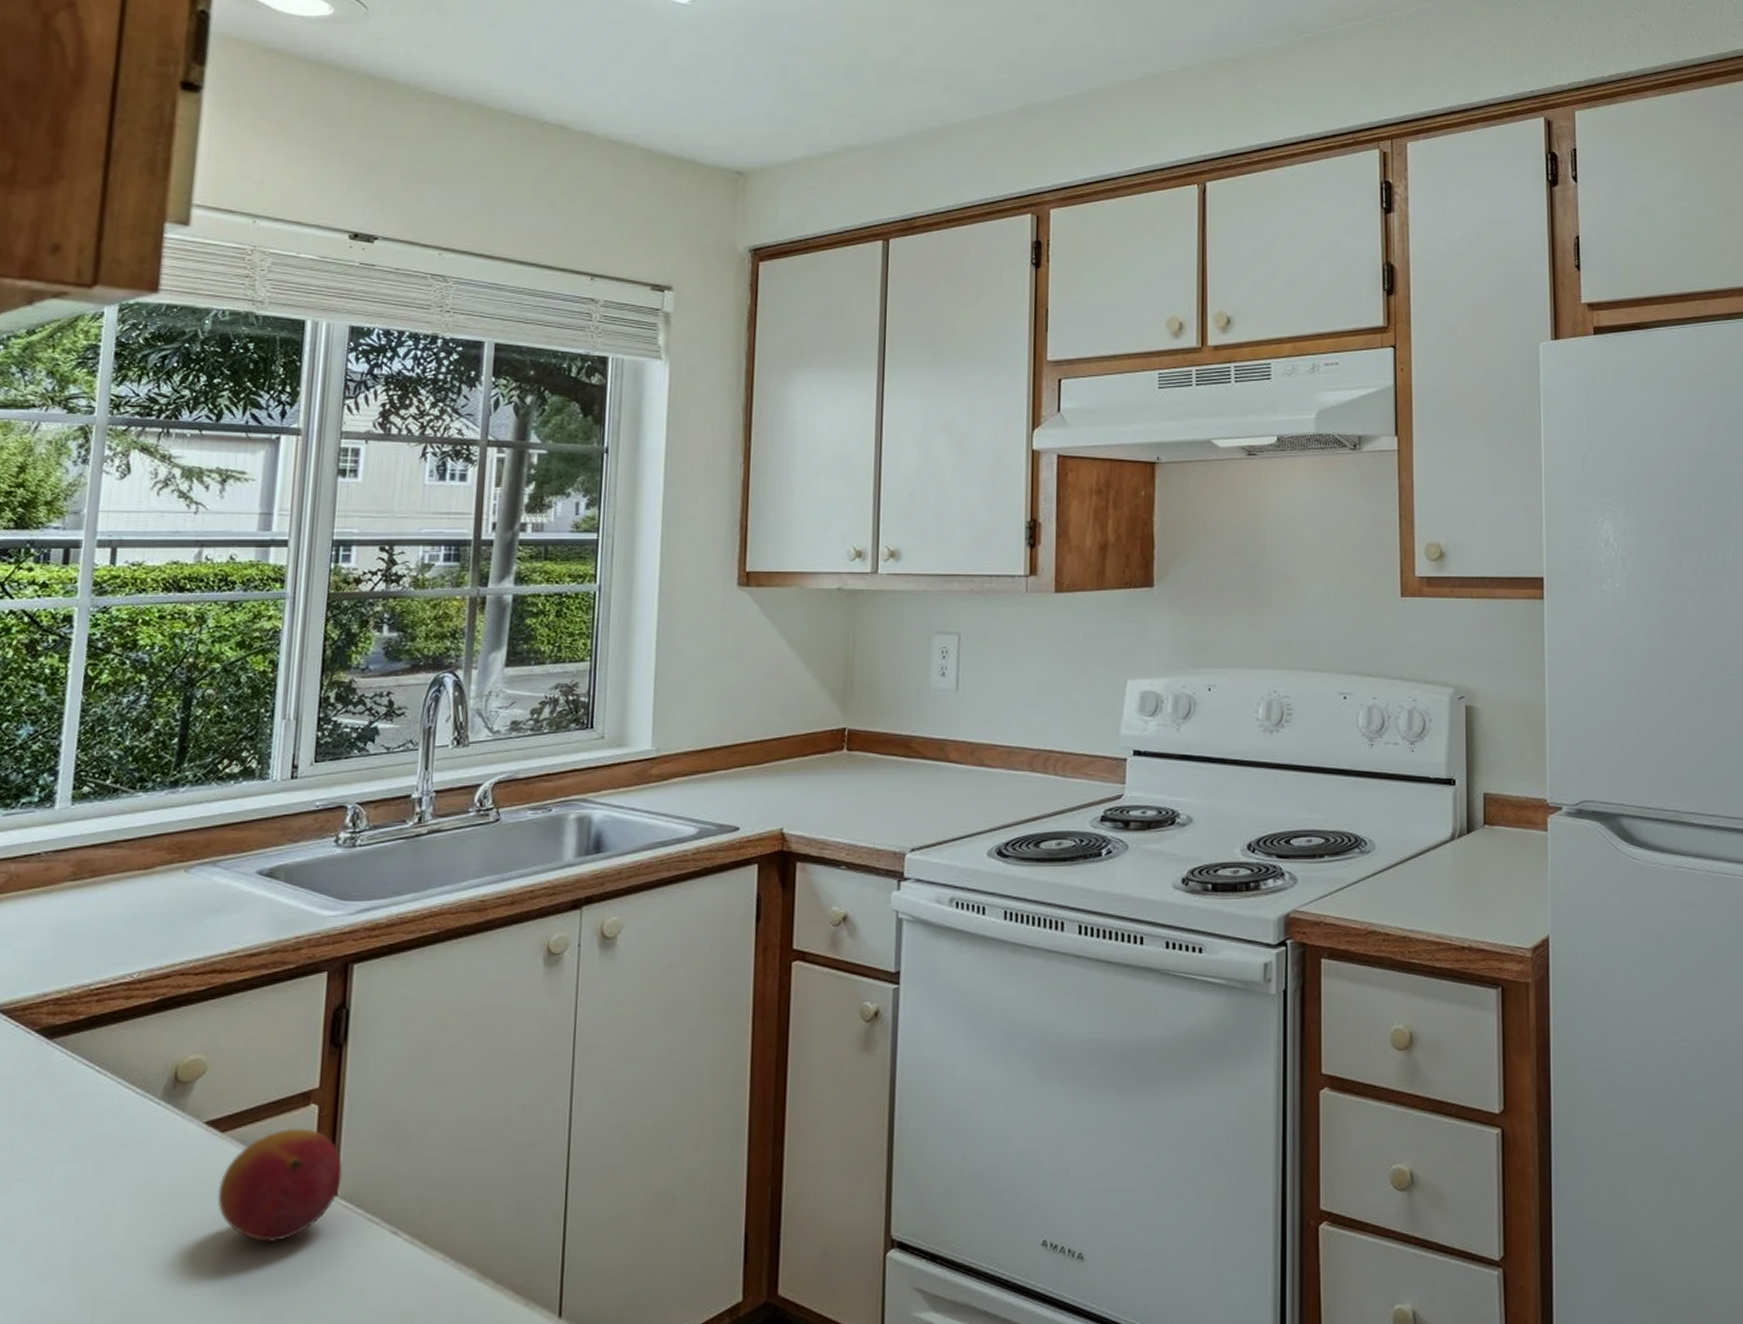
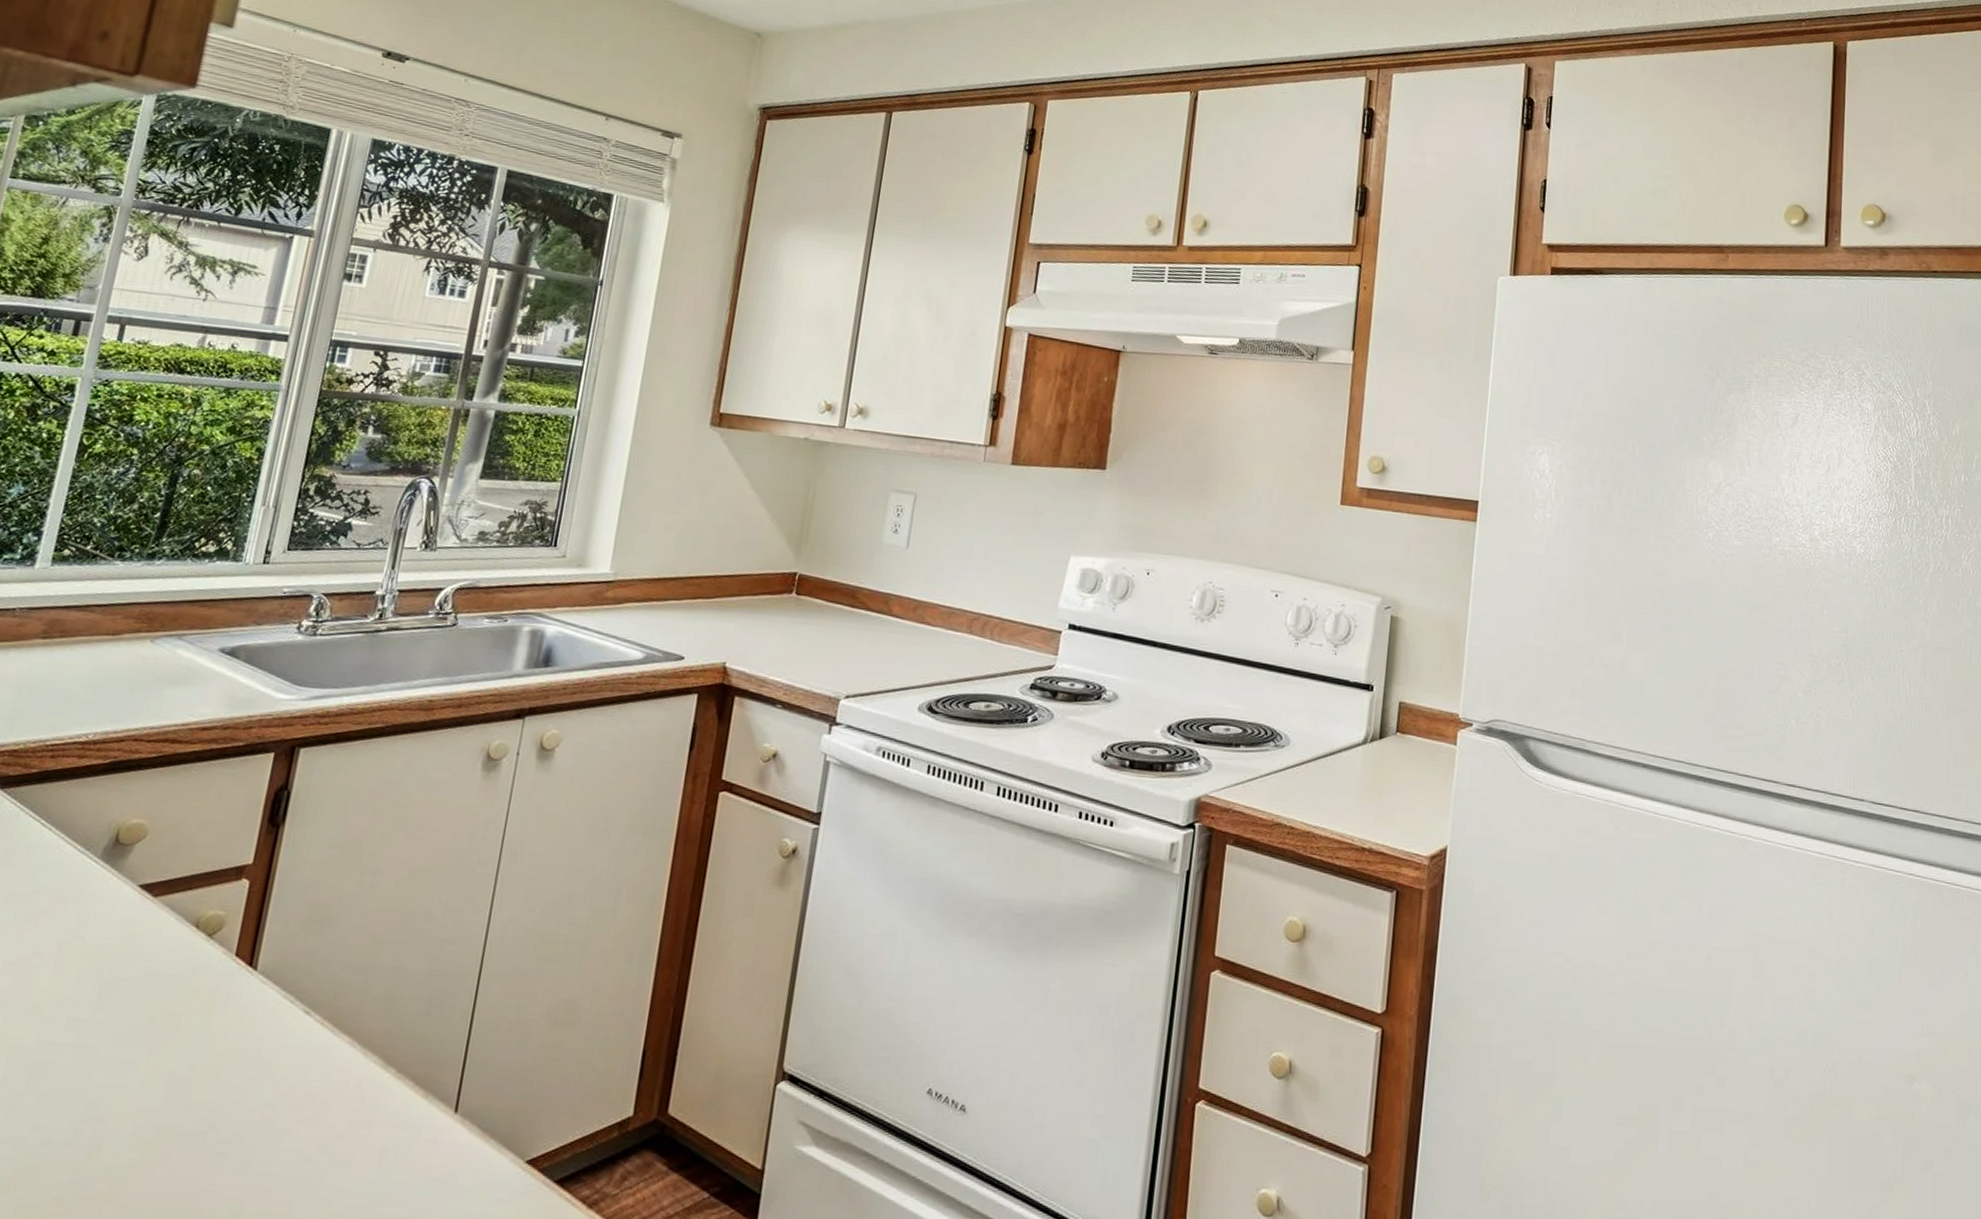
fruit: present [217,1128,343,1244] -> none [141,900,266,1010]

